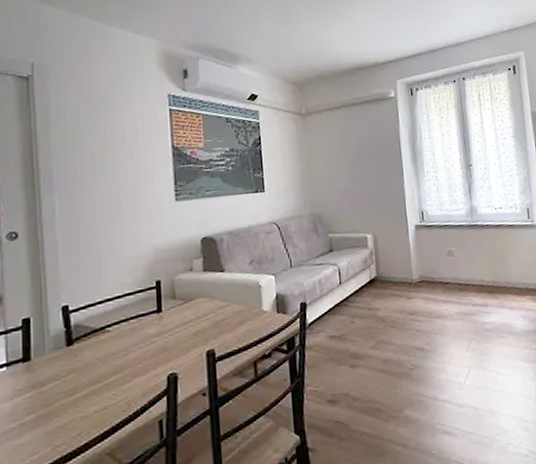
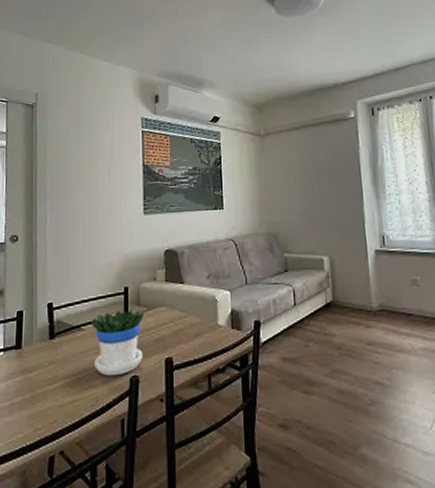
flowerpot: none [117,304,182,378] -> present [91,310,145,376]

